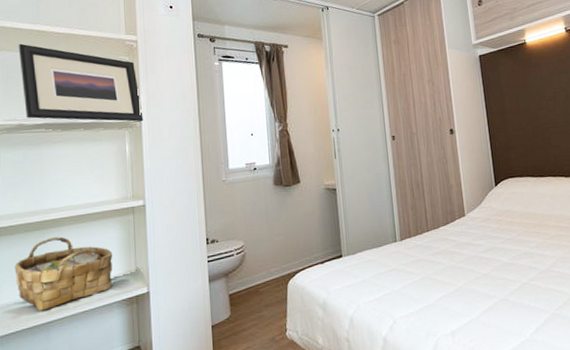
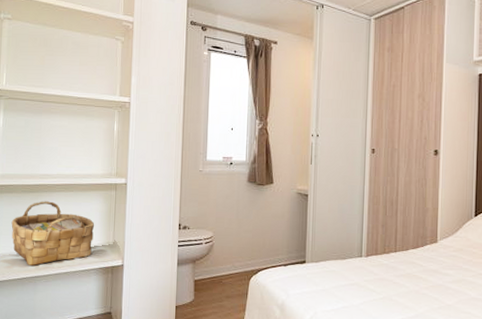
picture frame: present [18,43,143,122] -> none [27,14,133,103]

